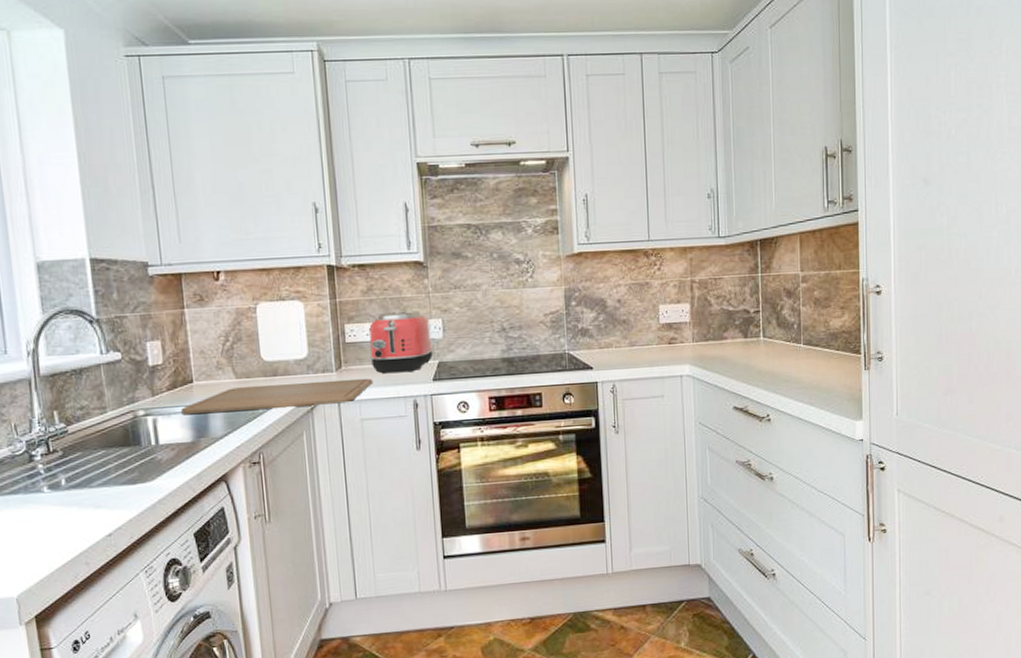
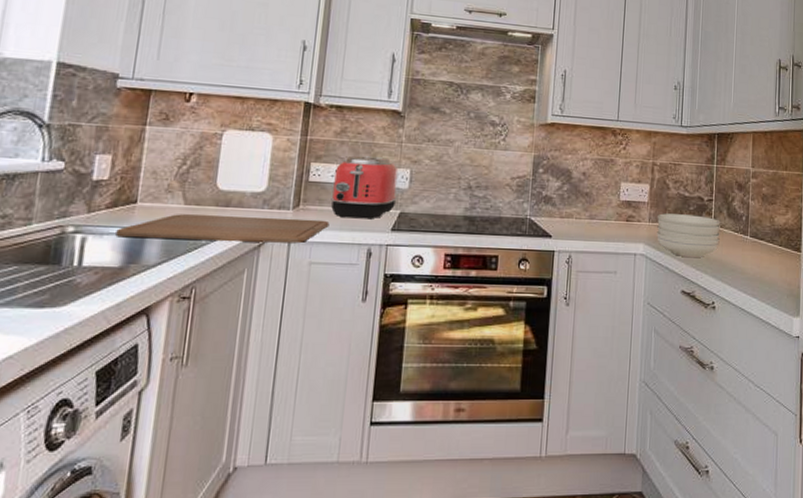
bowl: none [700,329,771,374] -> present [656,213,721,258]

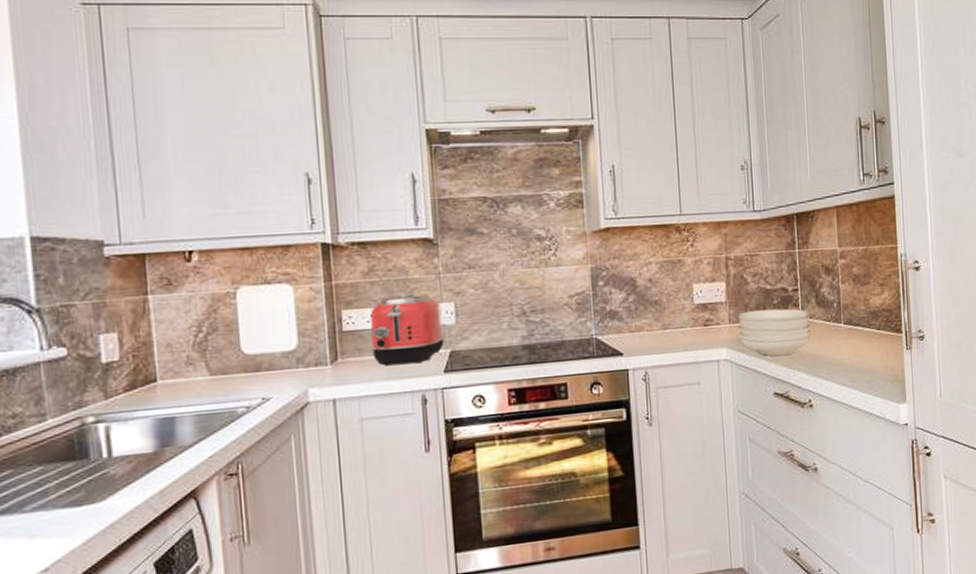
chopping board: present [115,214,330,244] -> none [141,371,375,421]

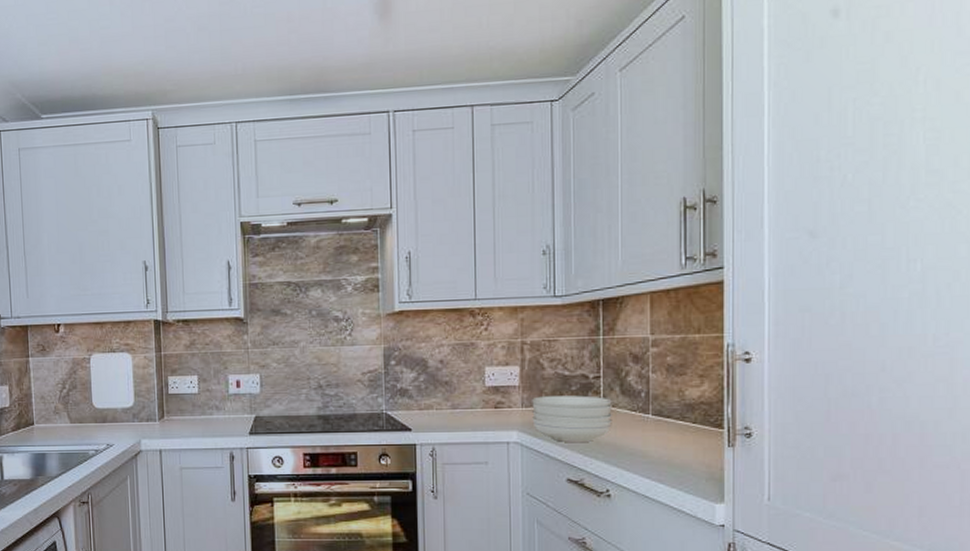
toaster: present [370,293,445,366] -> none [190,365,251,425]

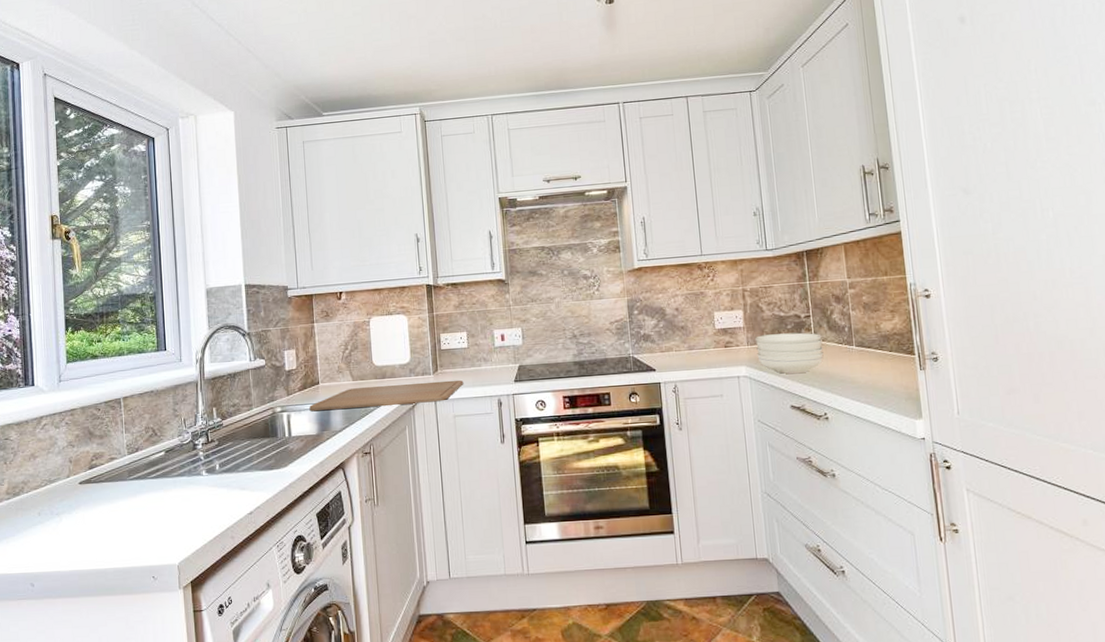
chopping board: none [23,428,193,454] -> present [309,380,464,412]

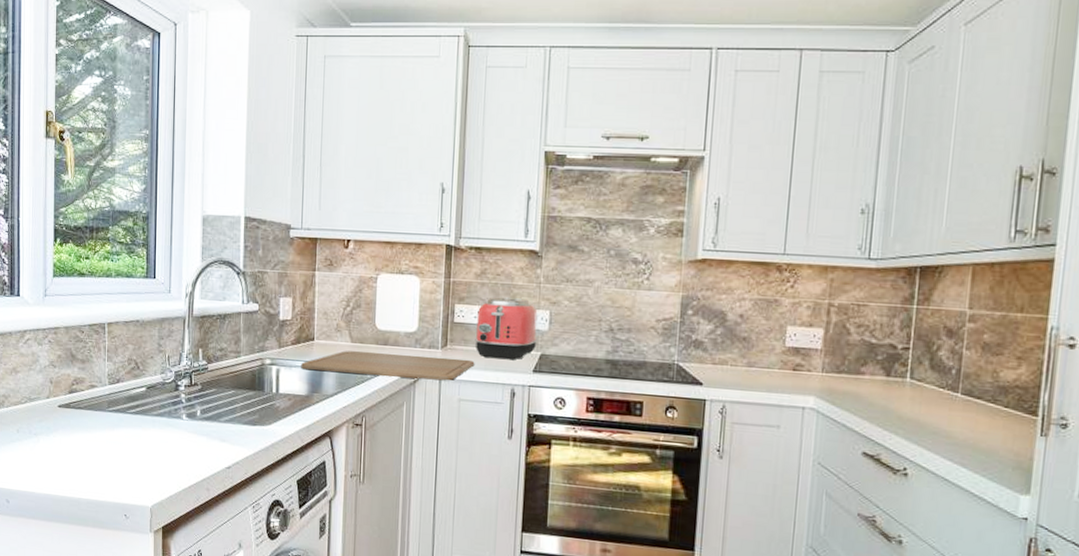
toaster: none [460,321,515,376] -> present [475,297,538,360]
bowl: present [754,332,824,374] -> none [831,362,920,417]

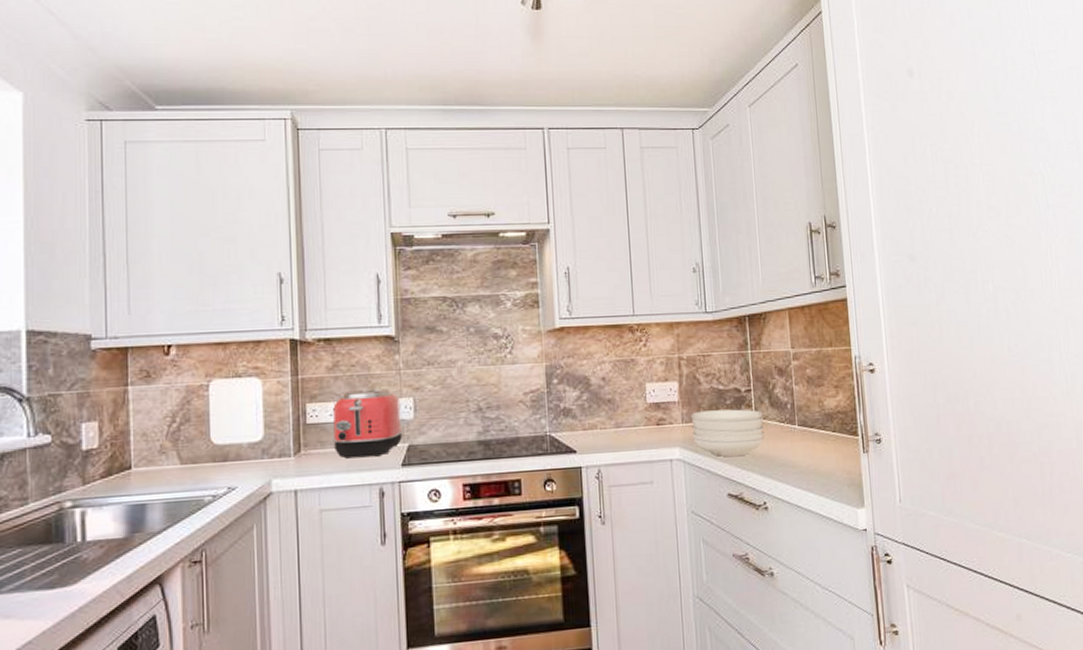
chopping board: present [301,350,475,381] -> none [115,463,335,507]
bowl: none [831,362,920,417] -> present [690,409,765,457]

